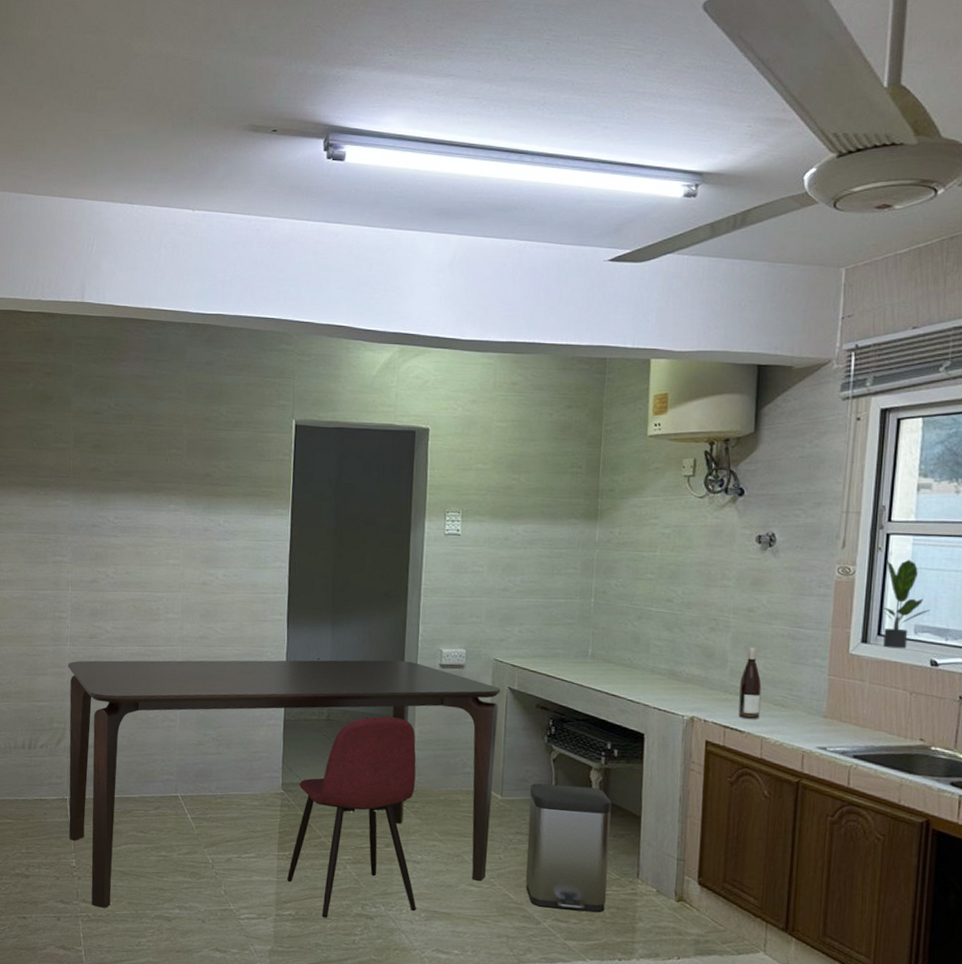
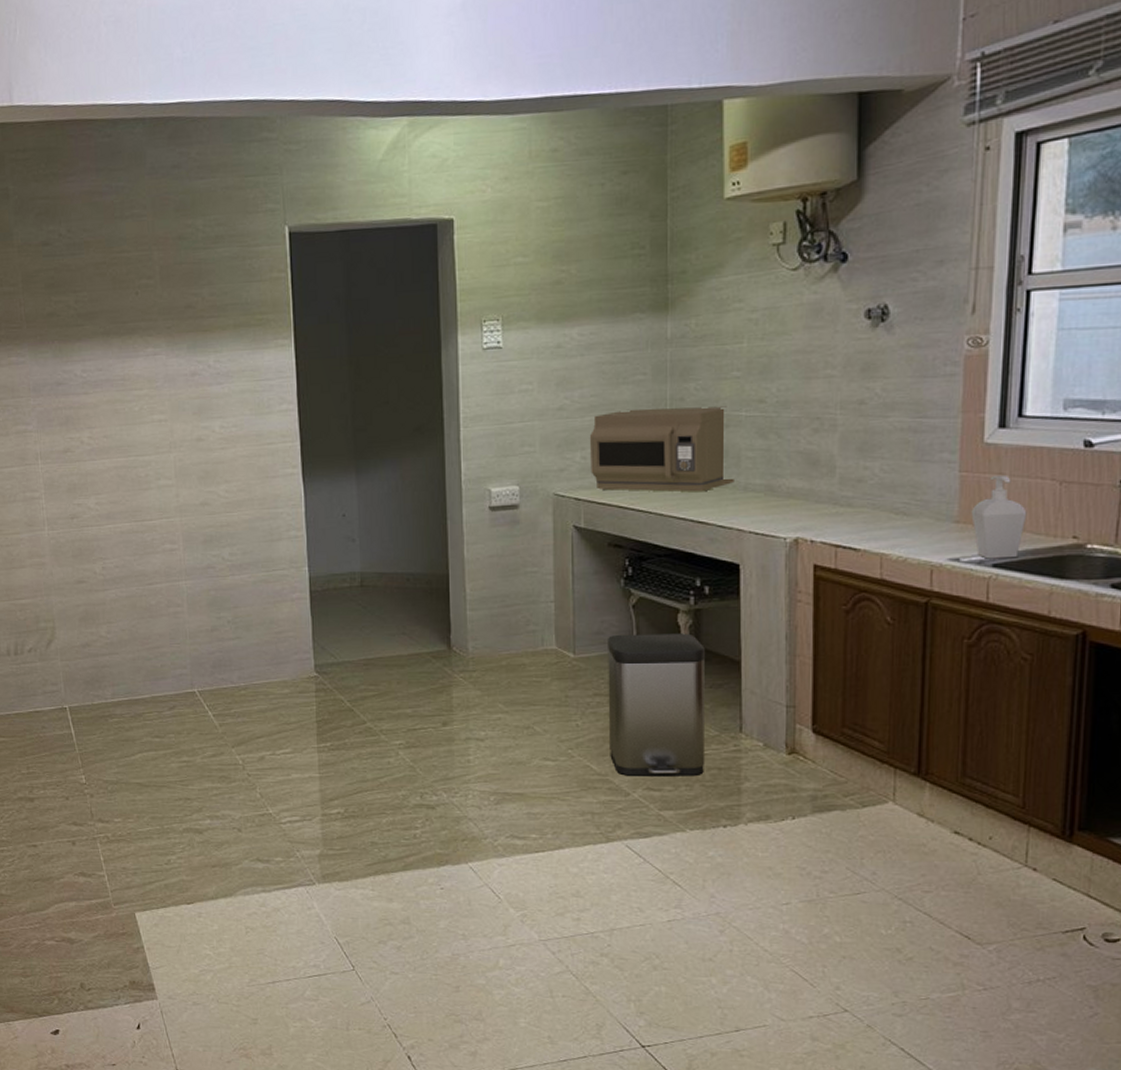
dining table: present [67,660,500,908] -> none [48,507,564,826]
dining chair: present [287,716,416,918] -> none [331,575,483,813]
microwave: none [526,595,644,670] -> present [590,406,734,492]
bottle: present [738,646,762,720] -> none [852,446,879,535]
soap bottle: none [837,681,883,752] -> present [971,474,1027,559]
potted plant: present [877,559,931,649] -> none [1017,319,1084,431]

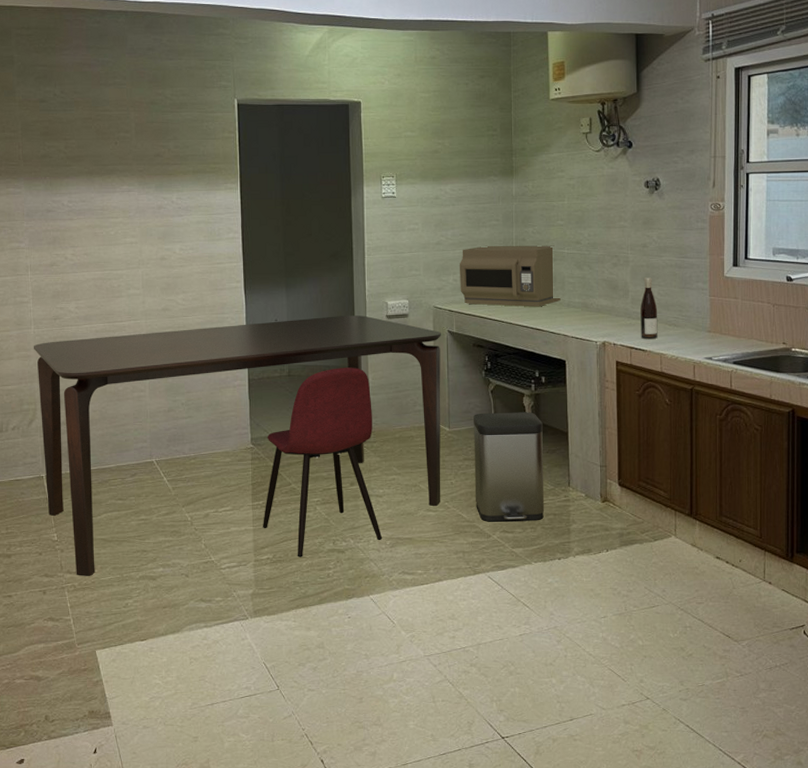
dining table: none [48,507,564,826] -> present [33,315,441,576]
dining chair: none [331,575,483,813] -> present [263,367,382,557]
bottle: none [852,446,879,535] -> present [640,276,658,340]
soap bottle: present [971,474,1027,559] -> none [718,299,754,358]

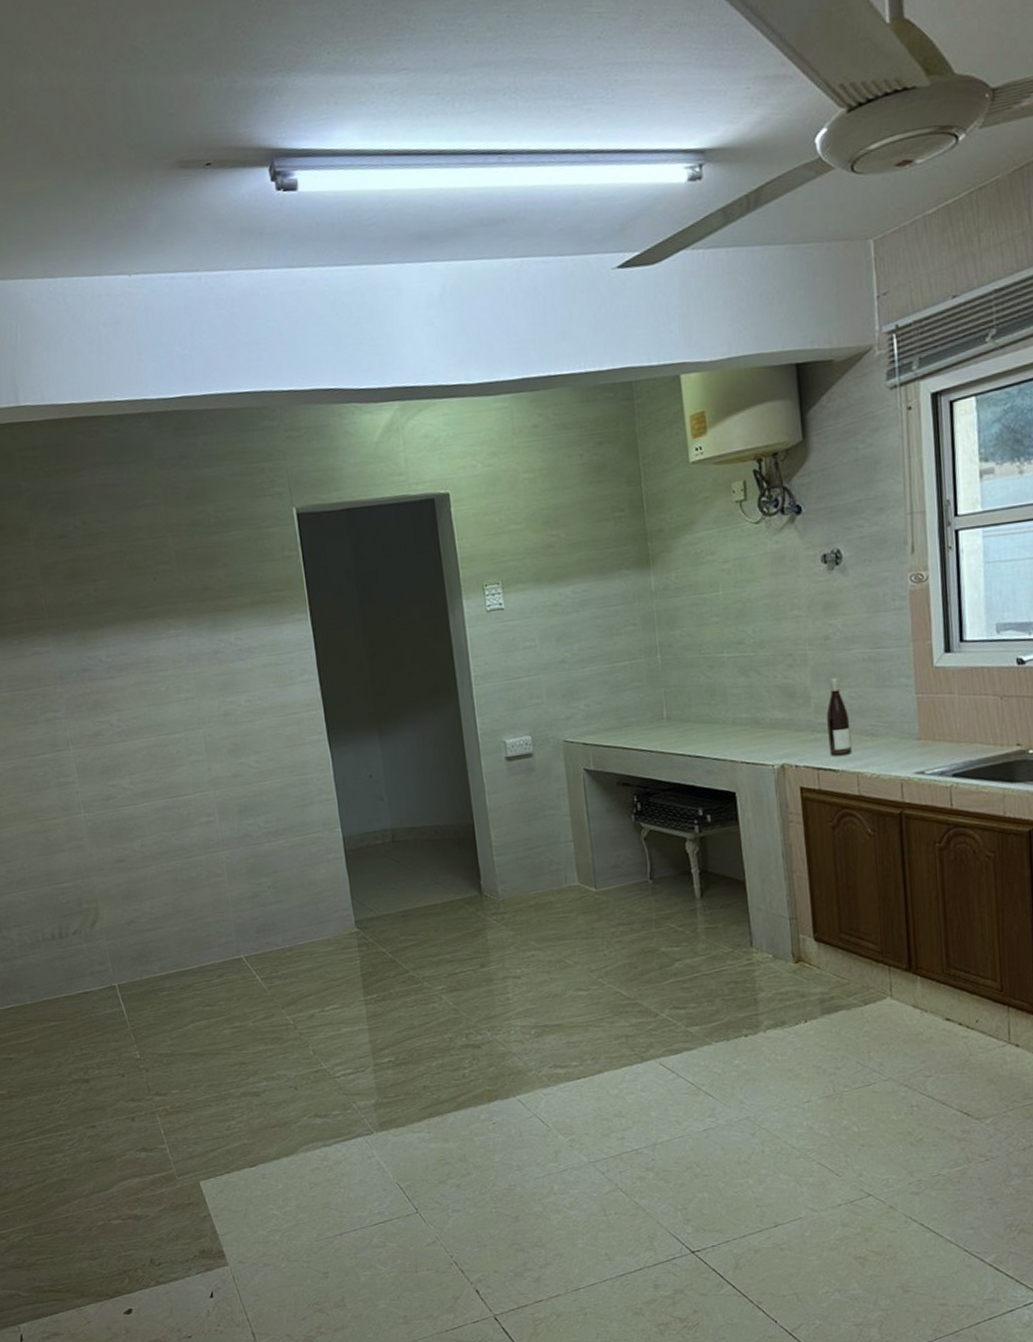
dining table: present [33,315,441,576] -> none [85,760,592,1098]
dining chair: present [263,367,382,557] -> none [374,824,525,1057]
microwave: present [460,245,561,307] -> none [591,649,723,734]
pedal bin: present [474,412,544,523] -> none [625,860,723,999]

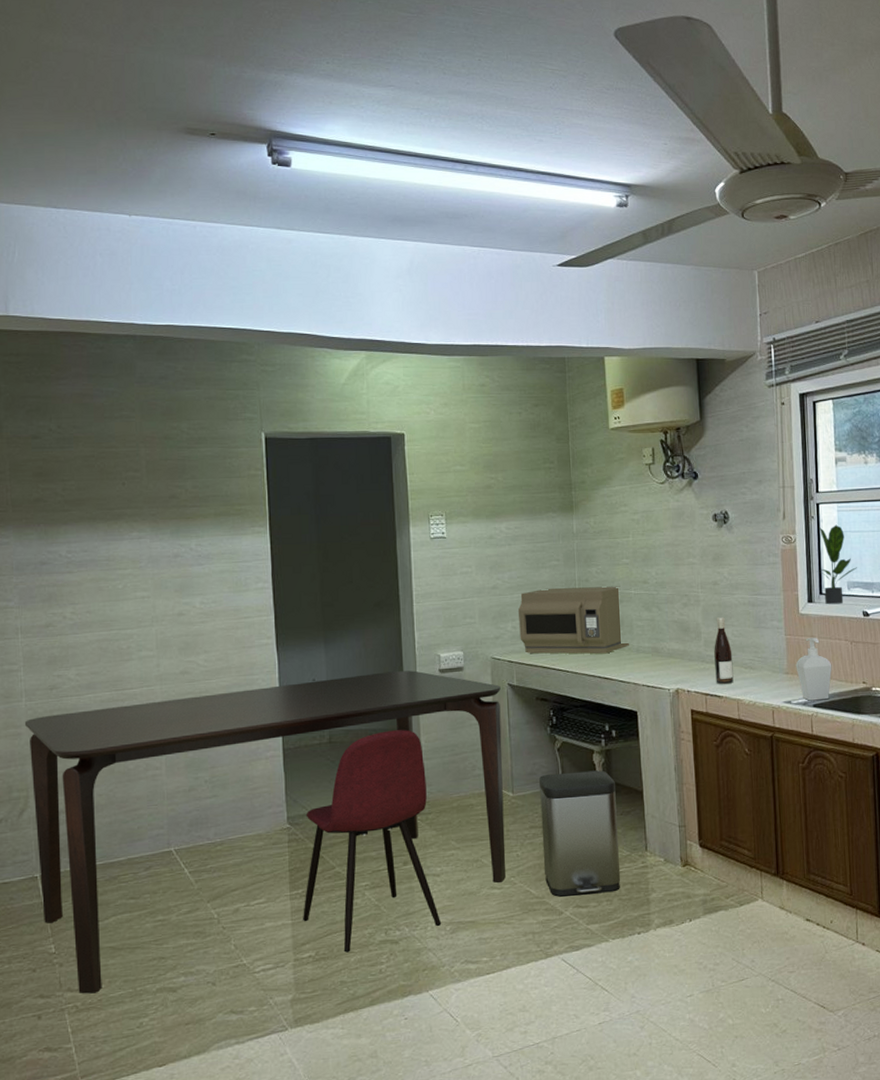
dining table: none [85,760,592,1098] -> present [24,670,506,994]
dining chair: none [374,824,525,1057] -> present [303,729,441,953]
microwave: none [591,649,723,734] -> present [518,586,629,654]
pedal bin: none [625,860,723,999] -> present [539,770,620,898]
soap bottle: none [929,693,977,770] -> present [795,637,832,701]
potted plant: none [956,554,1010,654] -> present [817,524,858,605]

